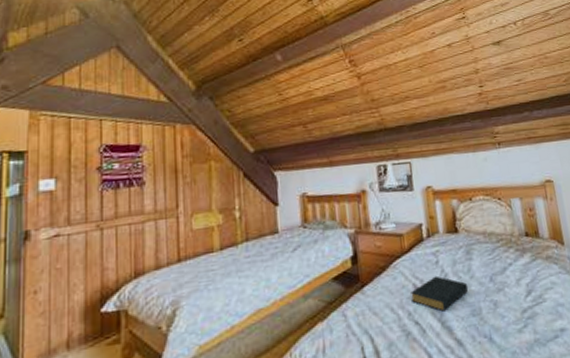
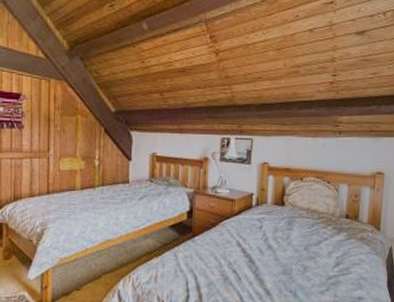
hardback book: present [410,275,469,312] -> none [232,238,285,267]

